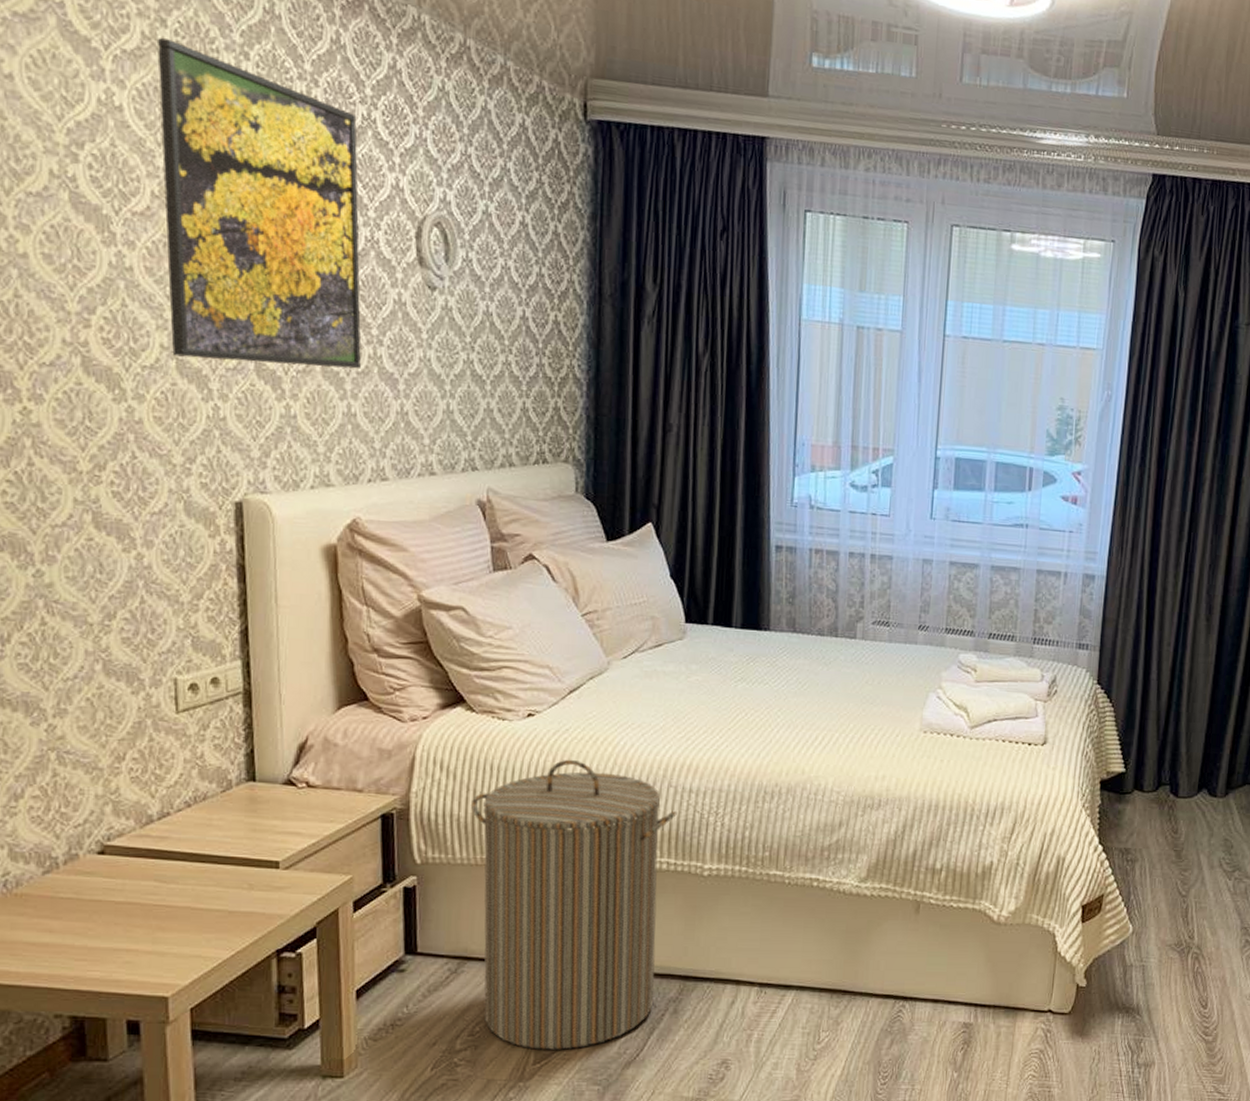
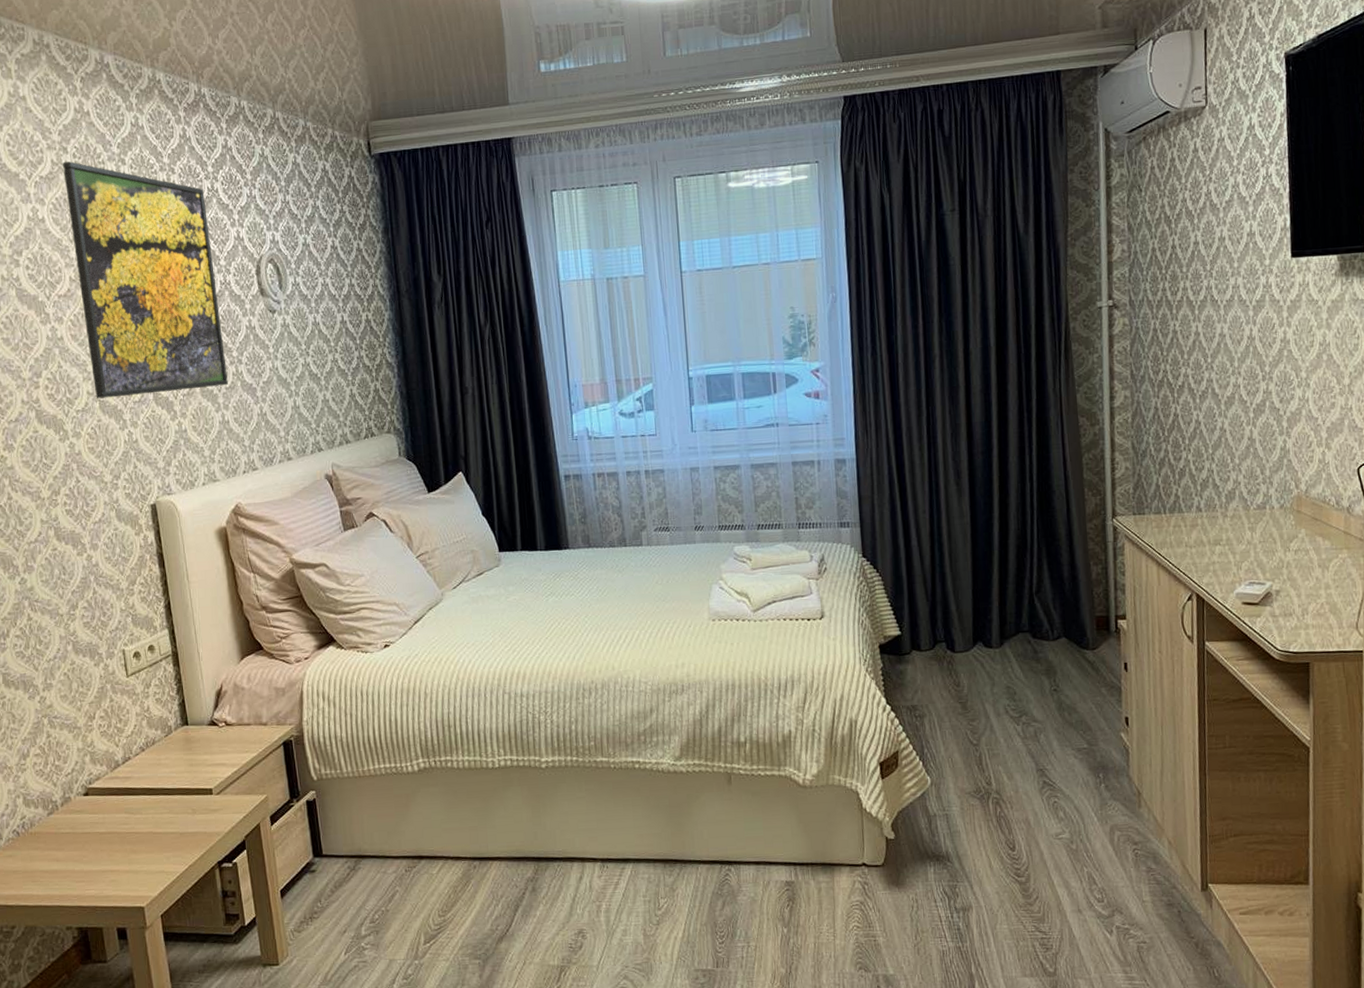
laundry hamper: present [470,759,677,1050] -> none [349,679,515,931]

